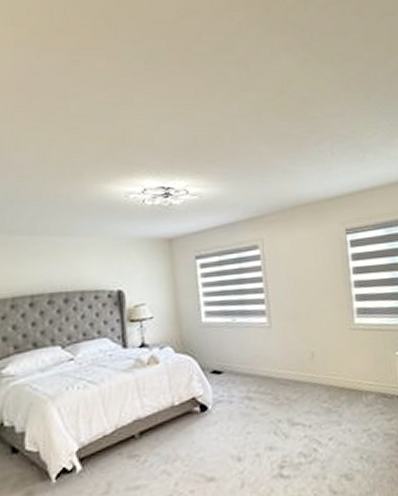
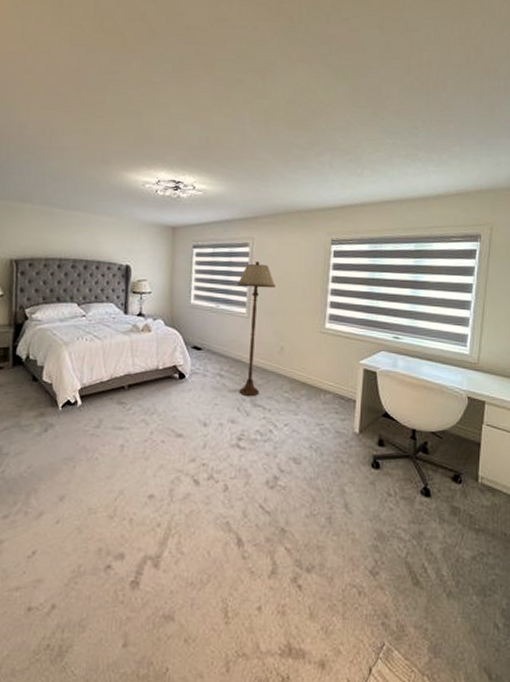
floor lamp: none [252,263,295,416] -> present [237,261,275,397]

